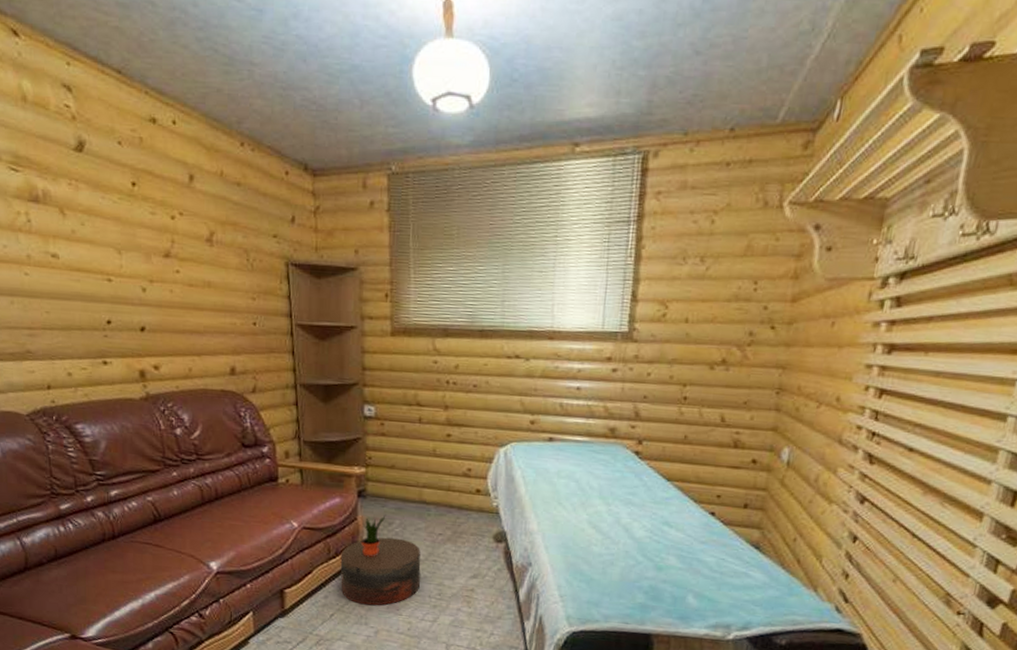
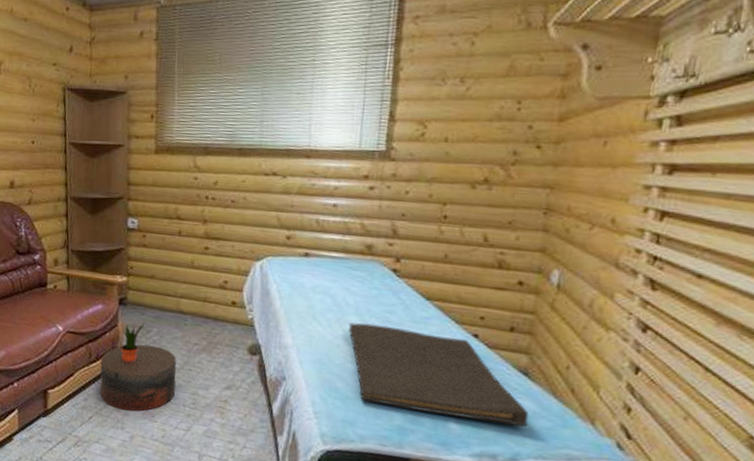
hand towel: none [592,505,760,597] -> present [348,322,529,427]

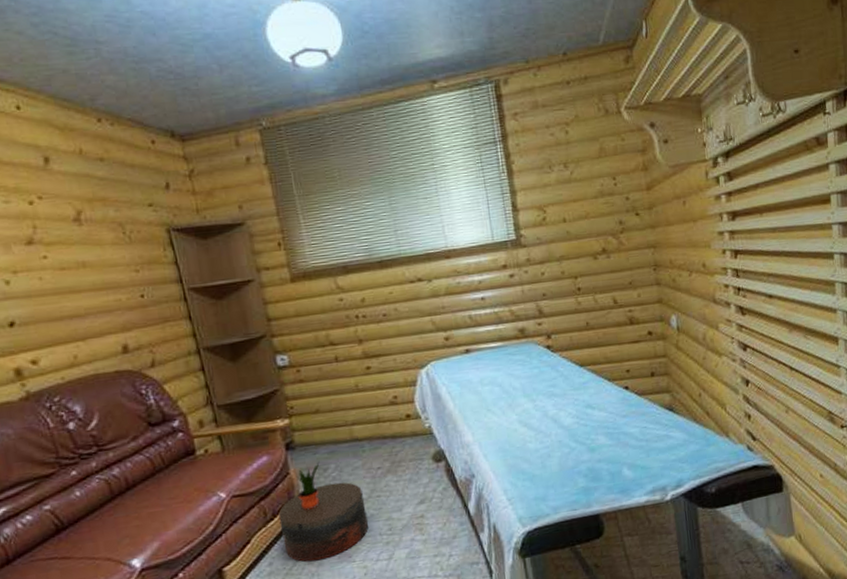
hand towel: present [348,322,529,427] -> none [519,393,683,474]

